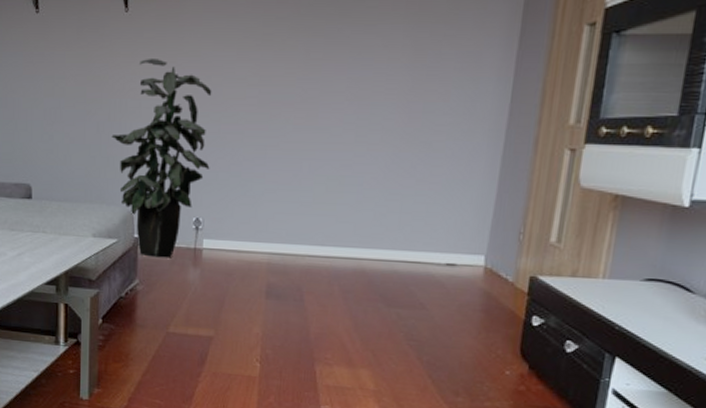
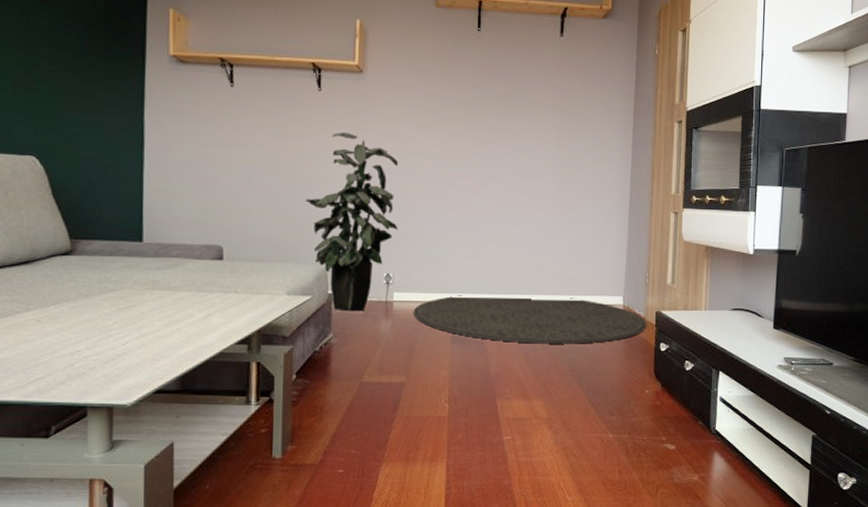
rug: none [224,245,516,310] -> present [413,295,647,344]

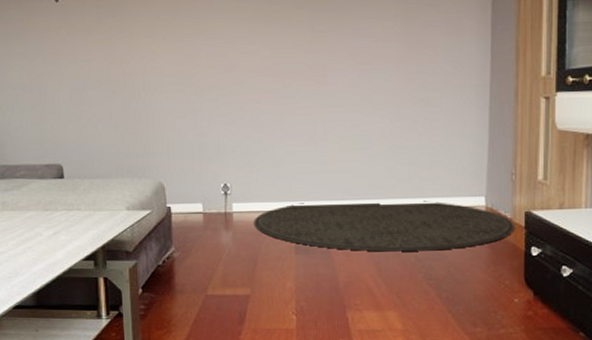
indoor plant: present [305,132,399,312] -> none [137,39,233,225]

